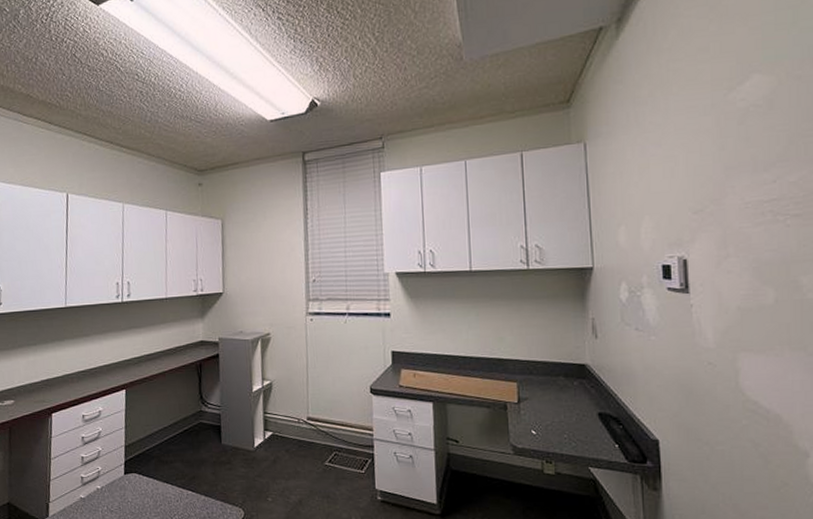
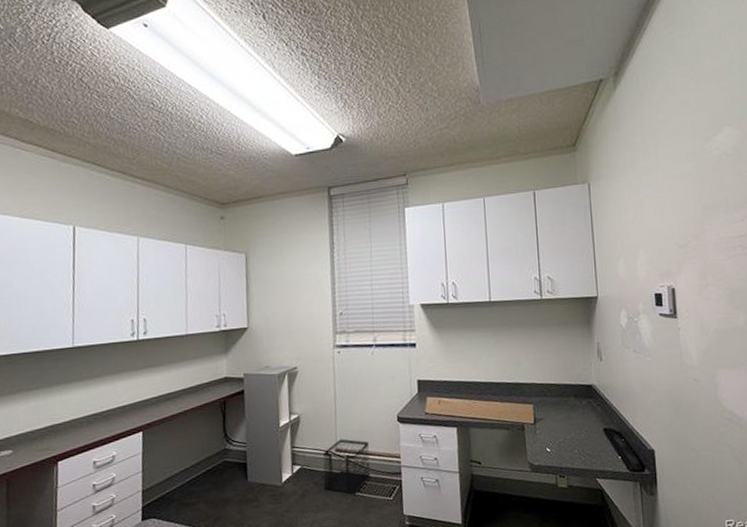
wastebasket: none [294,407,343,465] -> present [323,439,371,495]

